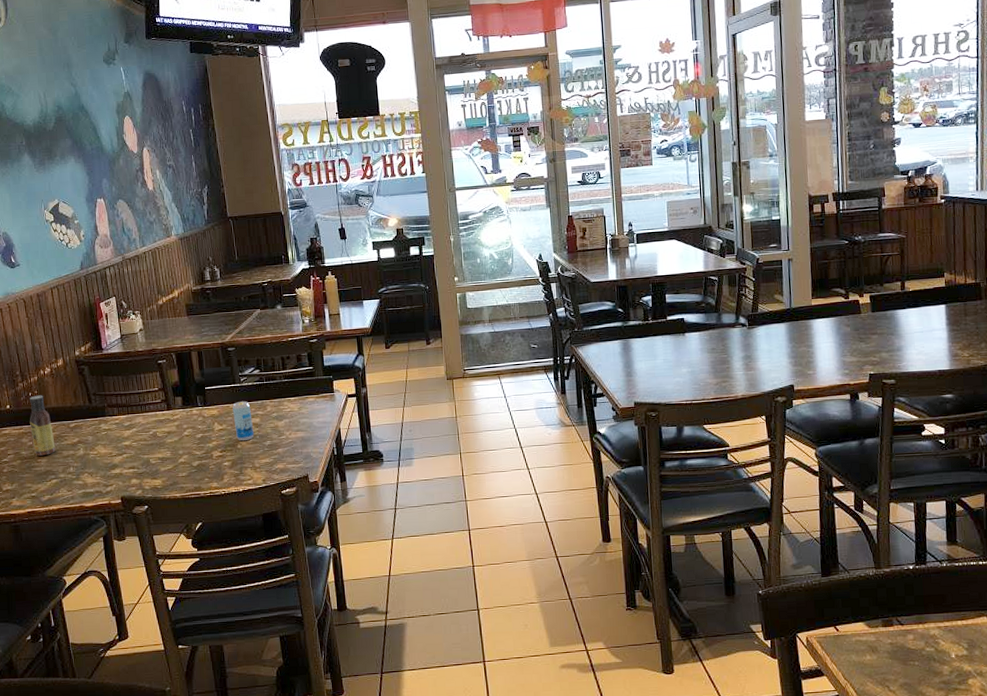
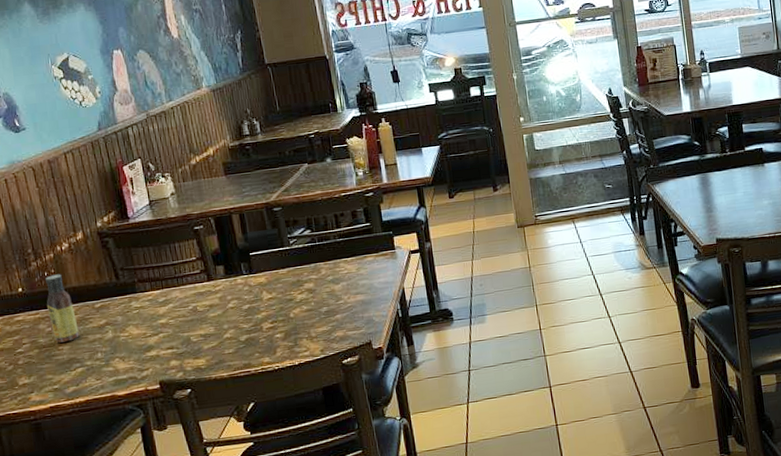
beverage can: present [232,401,254,441] -> none [282,265,308,309]

